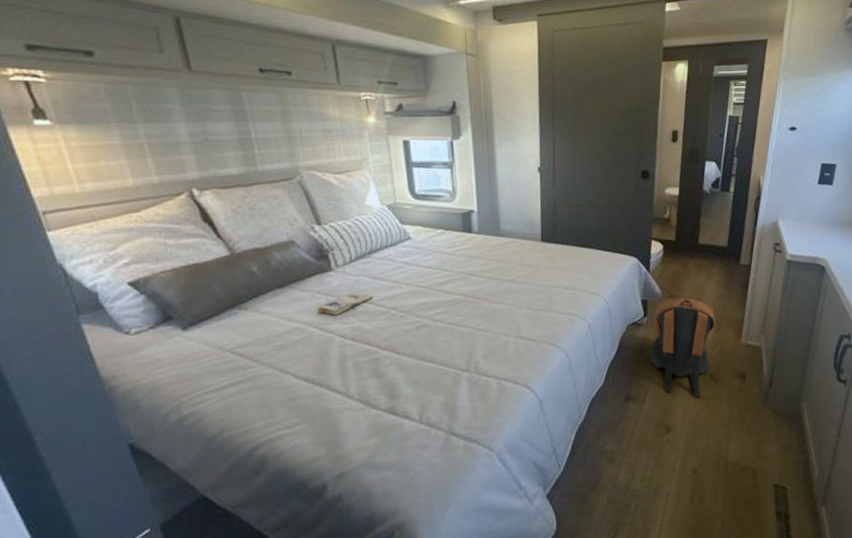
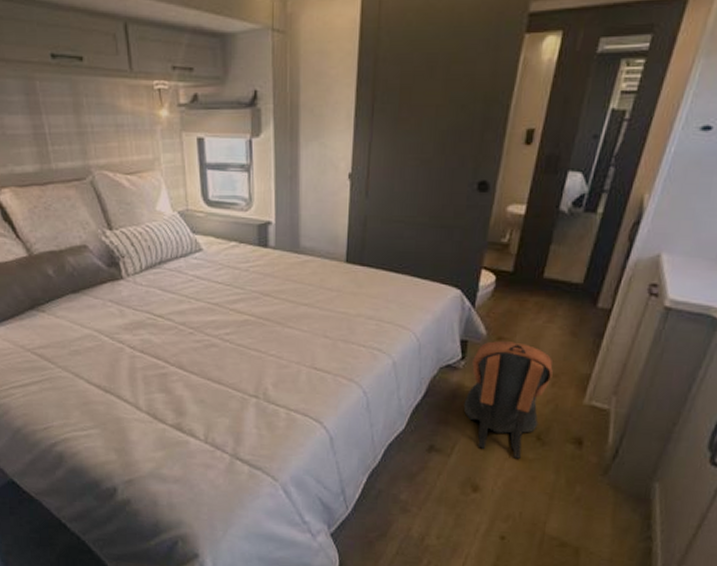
paperback book: present [317,291,374,316] -> none [109,302,163,326]

